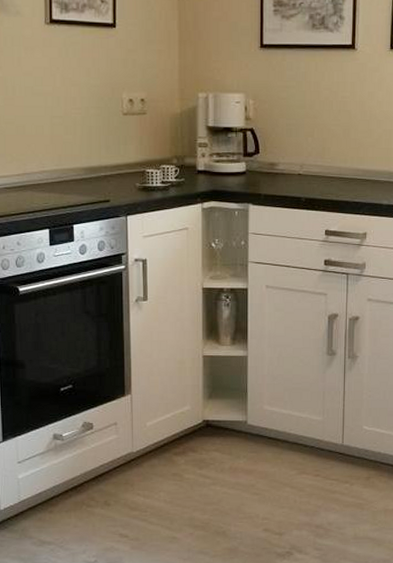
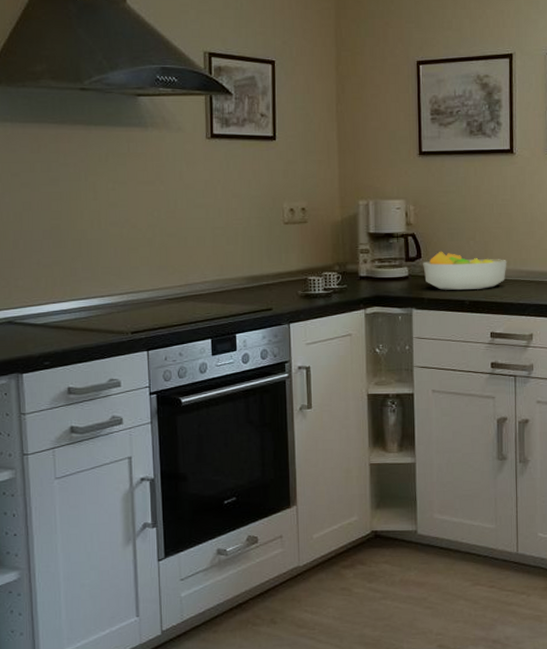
fruit bowl: none [261,147,344,187] -> present [423,251,507,290]

